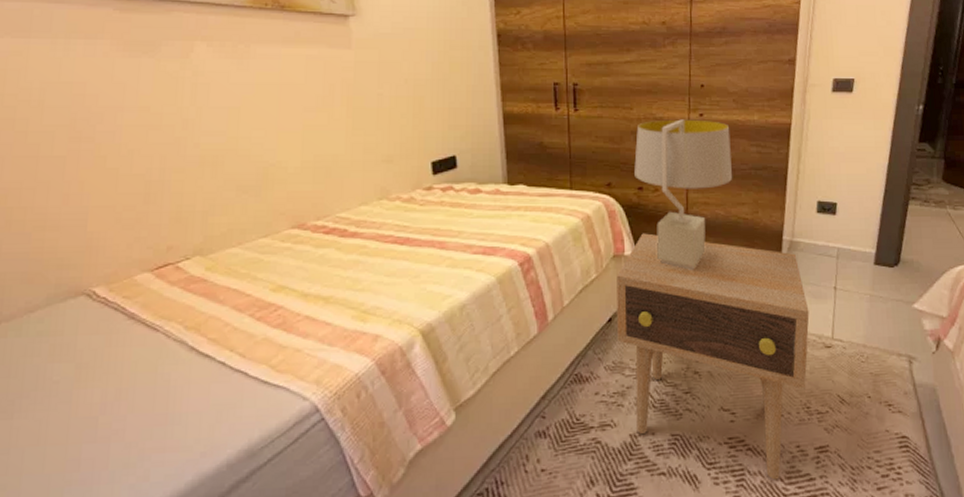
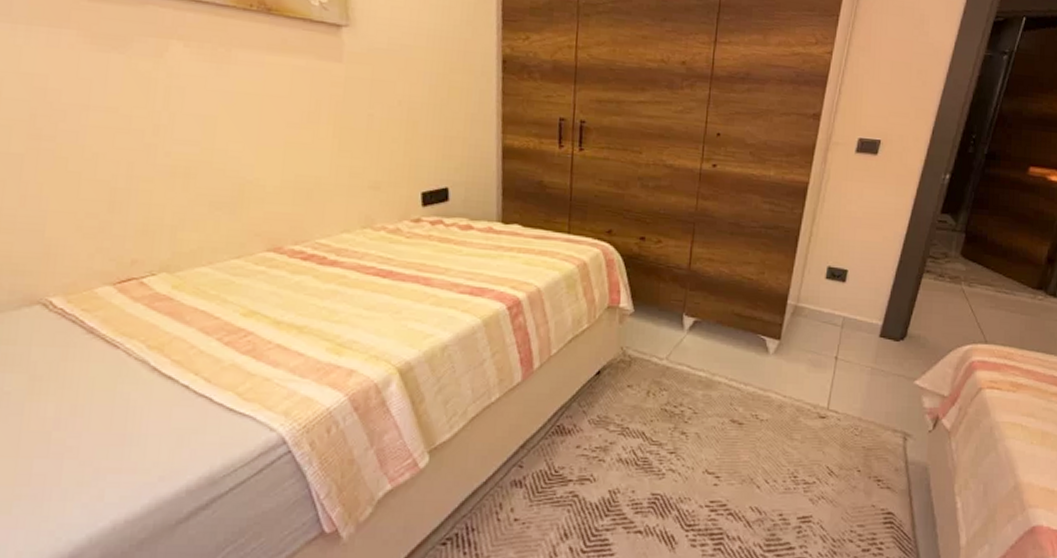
side table: present [616,233,810,480] -> none [604,285,807,547]
table lamp: present [634,119,732,272] -> none [637,167,744,329]

